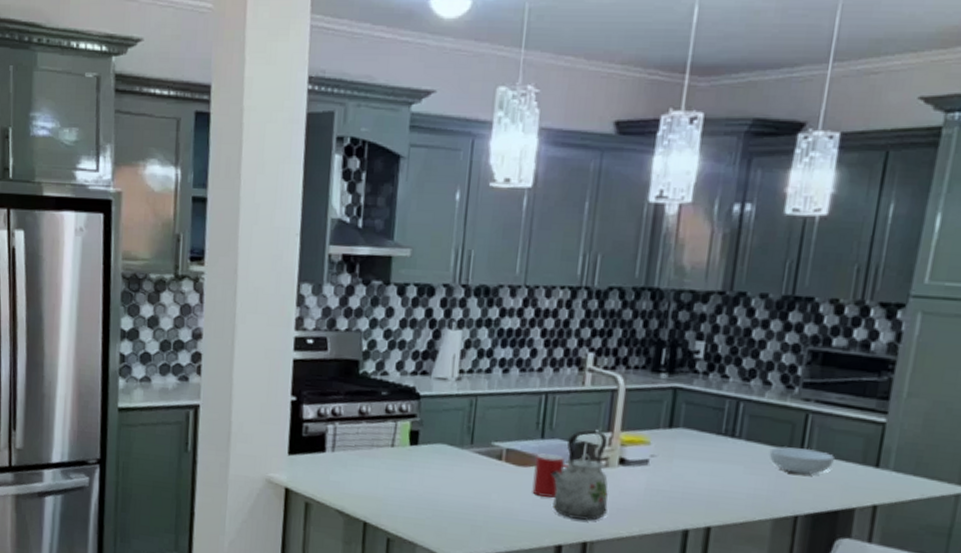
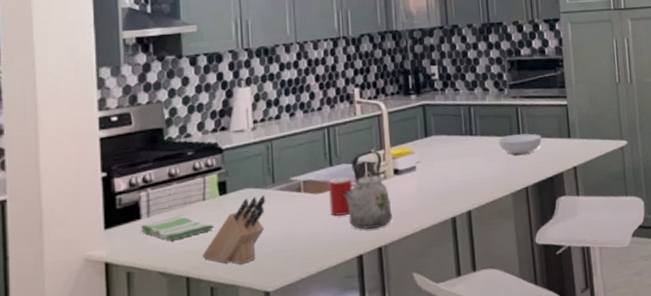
dish towel: none [323,456,400,482] -> present [140,215,215,241]
knife block: none [382,454,461,523] -> present [201,195,266,265]

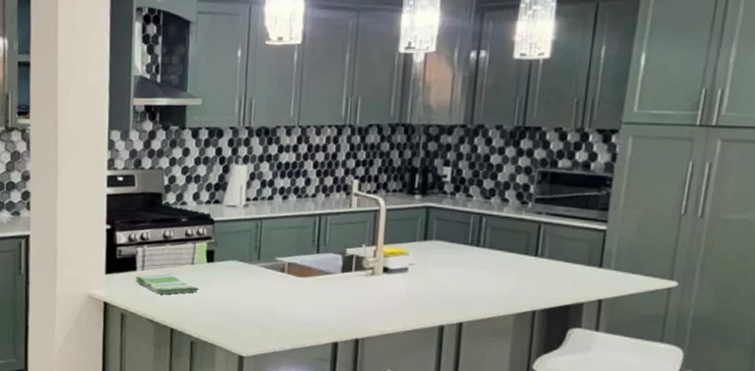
knife block: present [201,195,266,265] -> none [186,269,250,327]
cup: present [328,177,355,216] -> none [311,265,341,302]
kettle: present [343,151,393,229] -> none [326,245,375,321]
serving bowl: present [498,133,542,155] -> none [509,253,564,276]

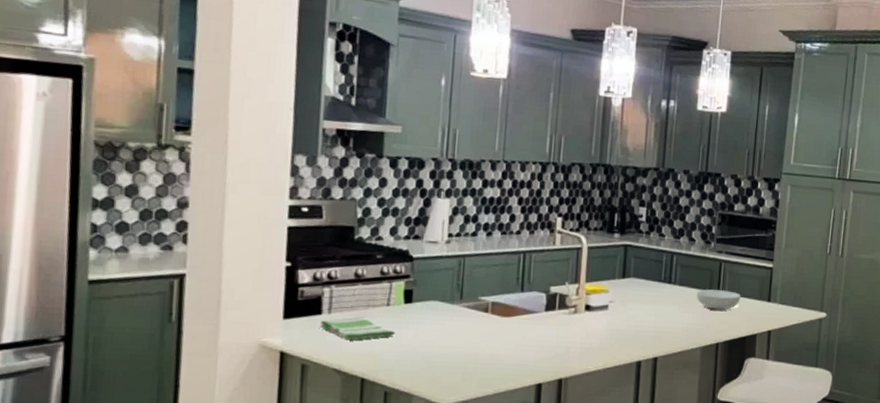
serving bowl: none [509,253,564,276] -> present [696,289,741,310]

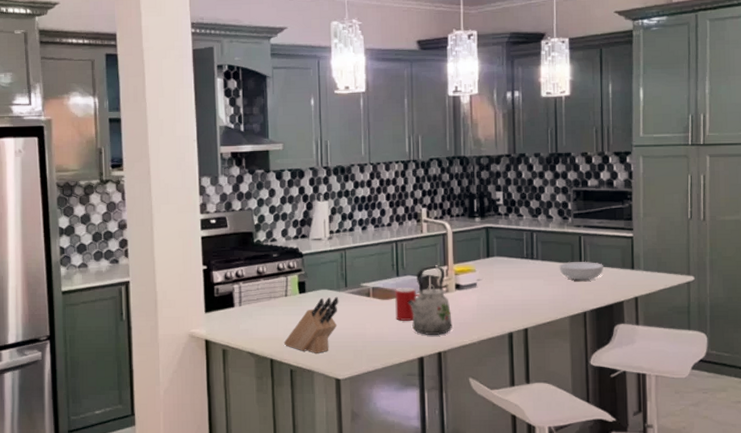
dish towel: present [319,316,396,341] -> none [233,307,295,328]
knife block: none [379,309,452,374] -> present [283,296,339,353]
cup: none [515,304,544,342] -> present [395,288,419,321]
kettle: none [530,283,578,360] -> present [407,266,452,335]

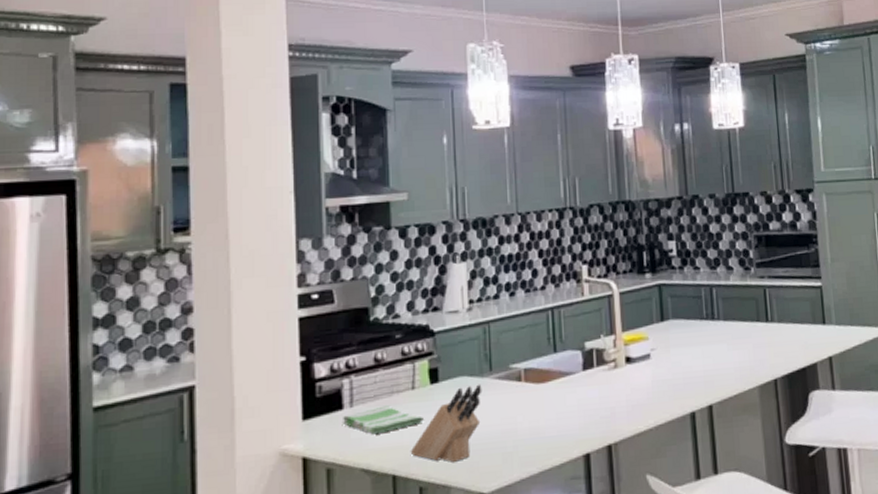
dish towel: none [233,307,295,328] -> present [342,405,425,435]
cup: present [395,288,419,321] -> none [552,365,582,409]
kettle: present [407,266,452,335] -> none [568,336,624,425]
serving bowl: present [559,261,603,281] -> none [743,318,793,342]

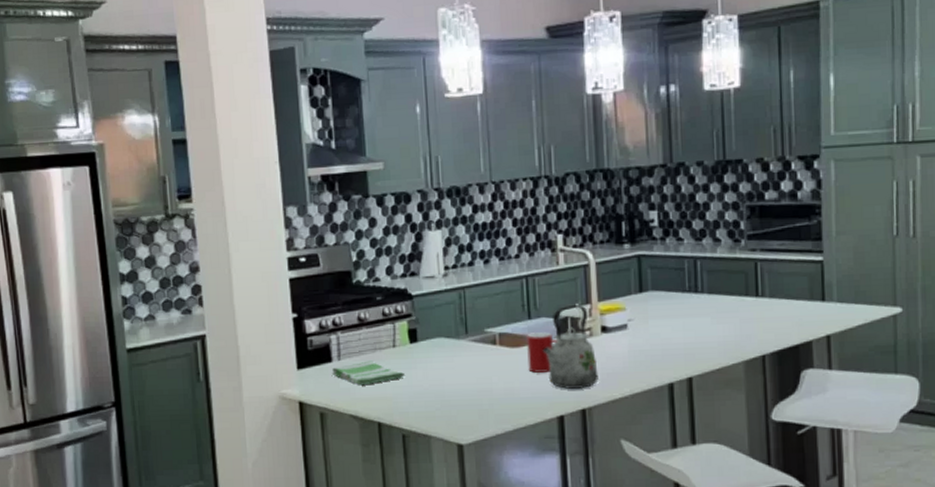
knife block: present [410,384,482,462] -> none [393,345,459,415]
cup: none [552,365,582,409] -> present [526,332,557,373]
kettle: none [568,336,624,425] -> present [542,305,599,389]

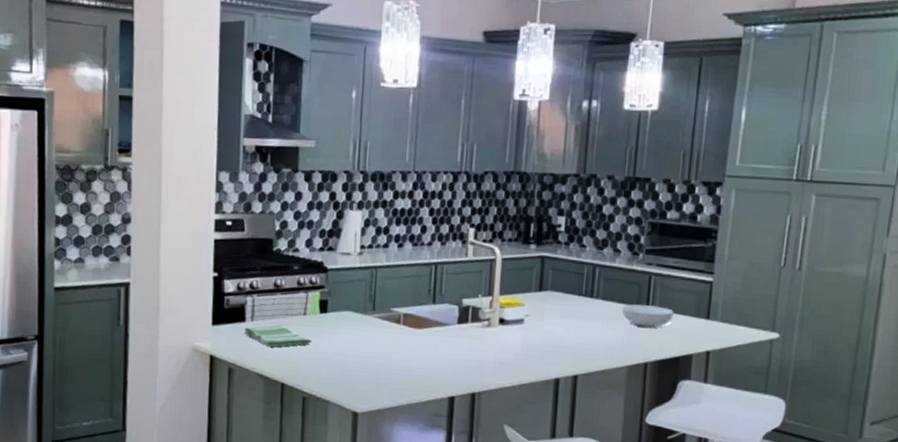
cup: present [526,332,557,373] -> none [427,316,457,355]
kettle: present [542,305,599,389] -> none [442,295,492,374]
serving bowl: none [730,292,786,318] -> present [621,304,674,328]

